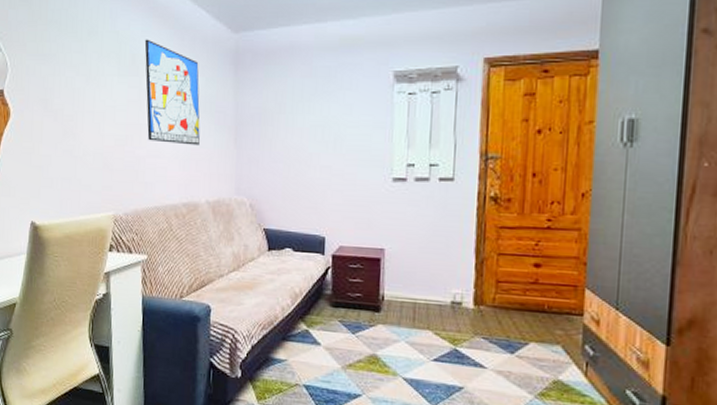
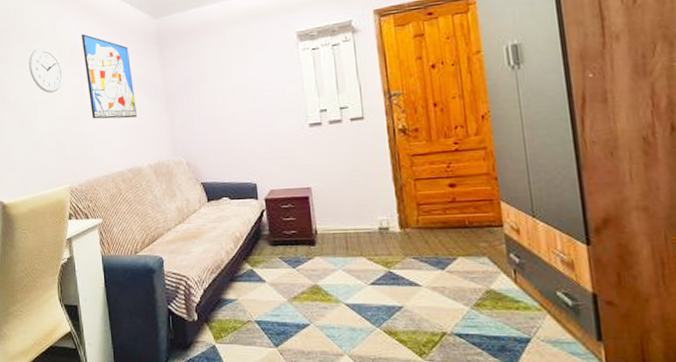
wall clock: none [79,48,119,104] -> present [29,47,63,93]

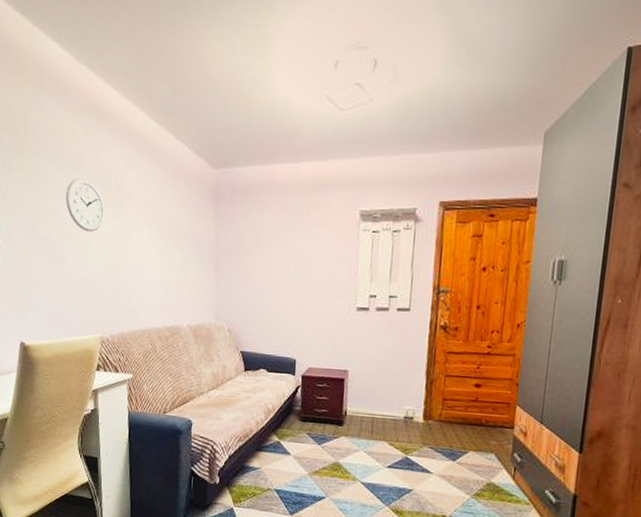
wall art: present [81,34,137,119] -> none [129,171,182,274]

